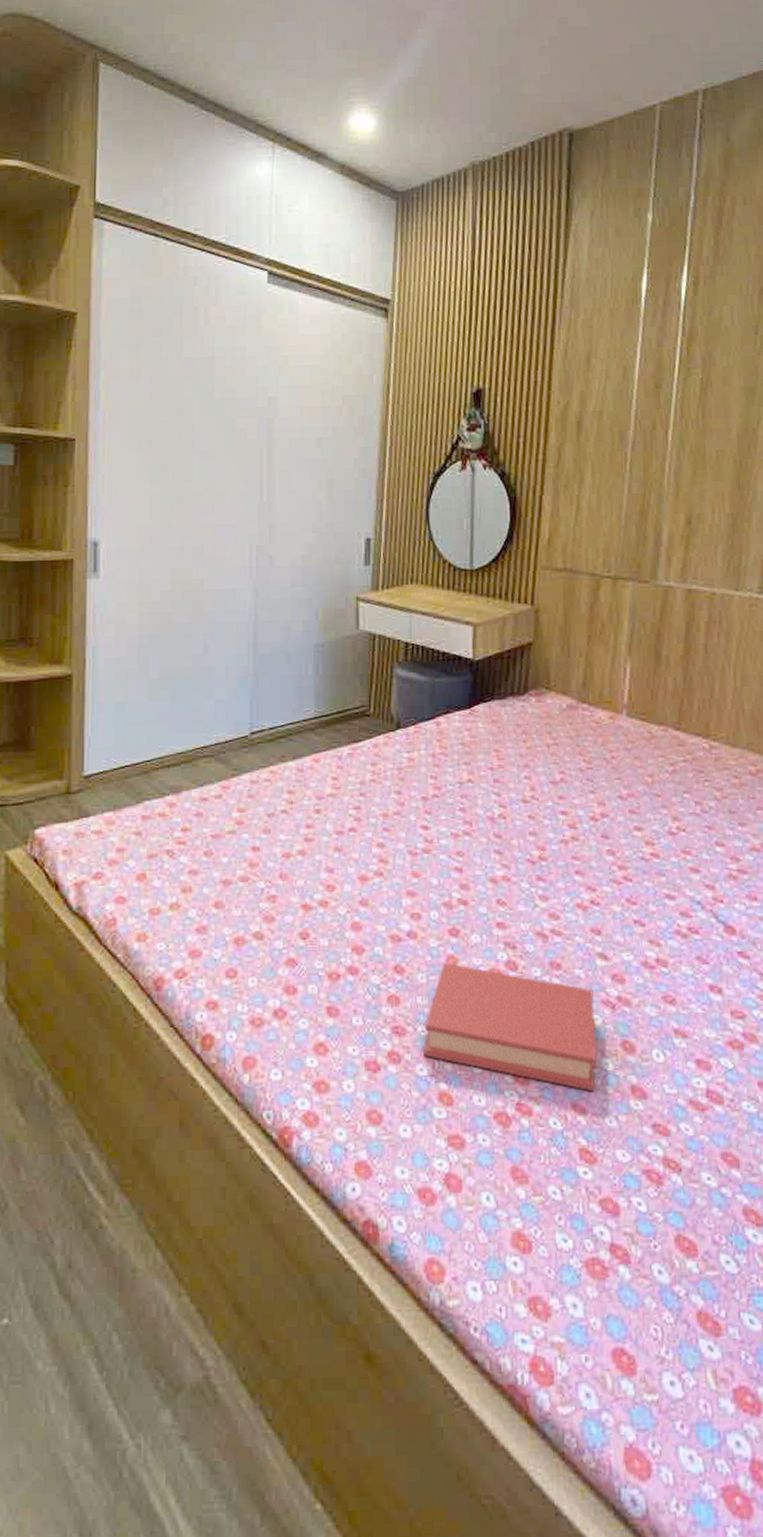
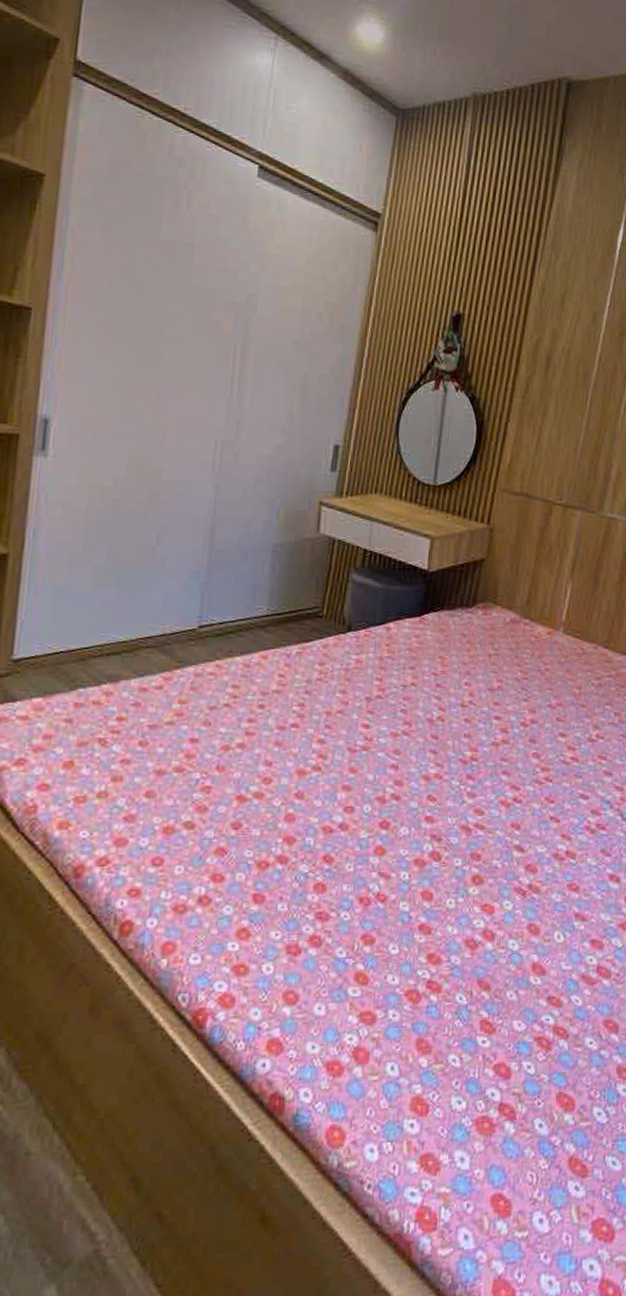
book: present [423,963,597,1092] -> none [344,853,508,970]

